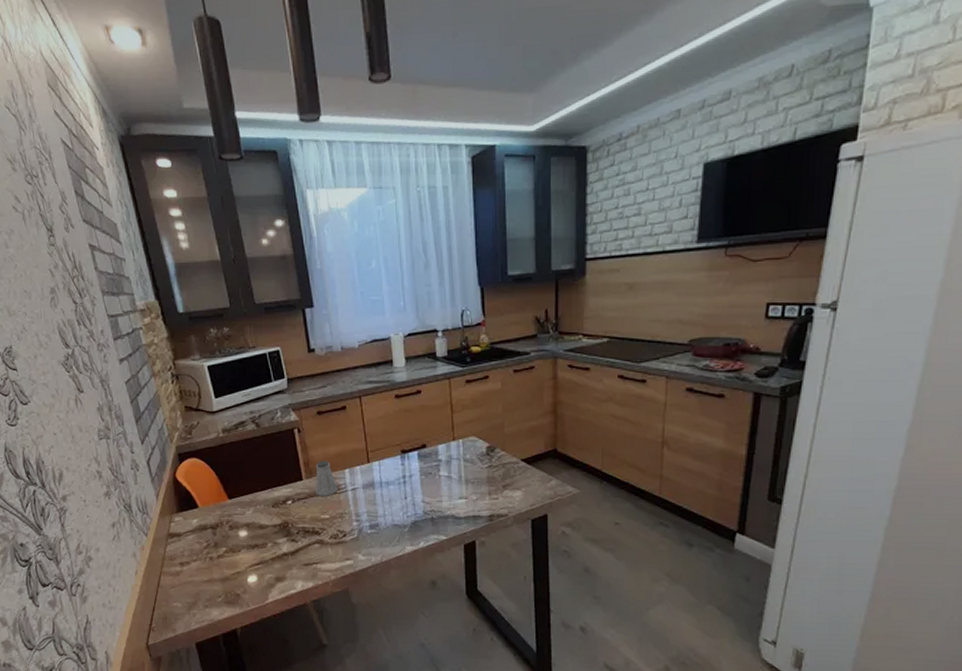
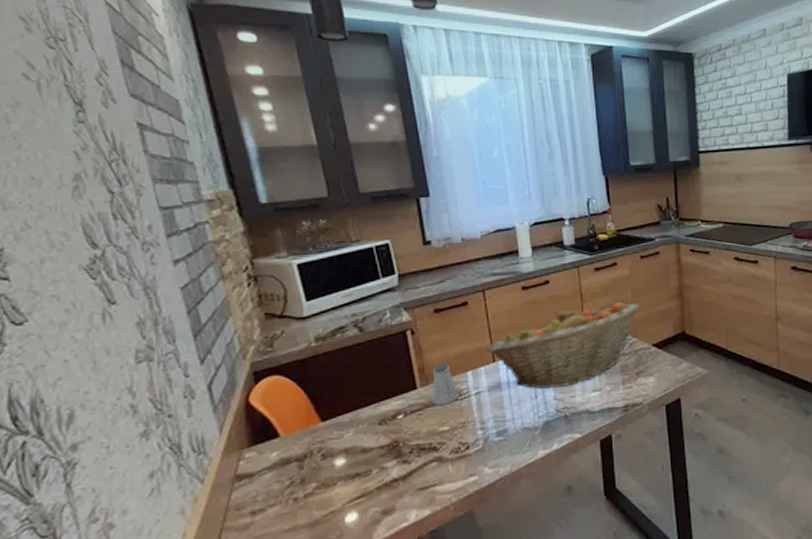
fruit basket: none [362,415,510,491] -> present [486,302,639,389]

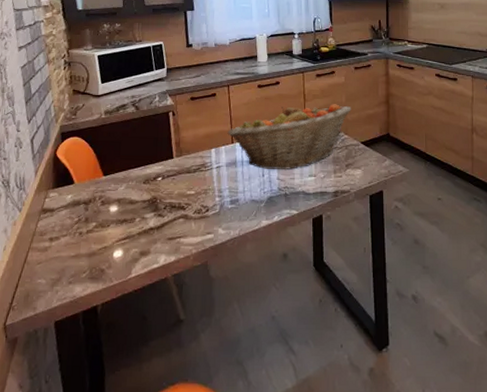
saltshaker: present [431,363,459,406] -> none [183,140,204,173]

